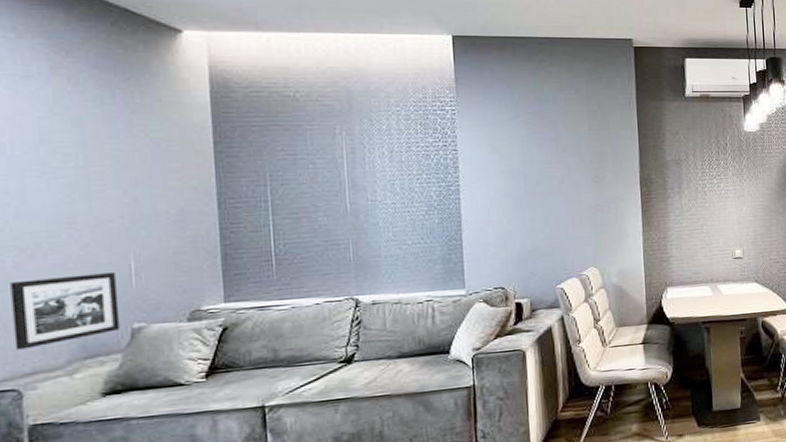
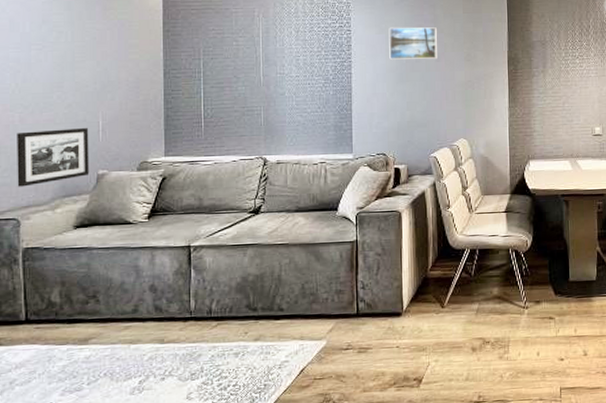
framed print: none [503,146,561,183] -> present [389,27,438,60]

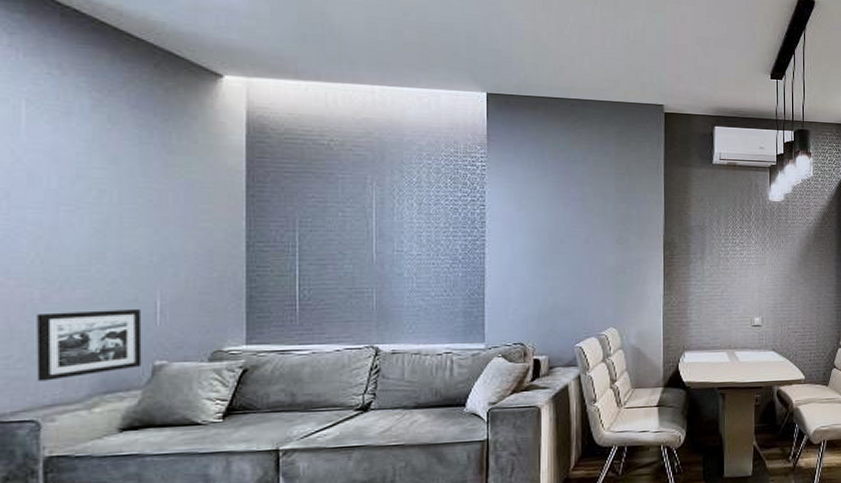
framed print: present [389,27,438,60] -> none [530,204,586,242]

